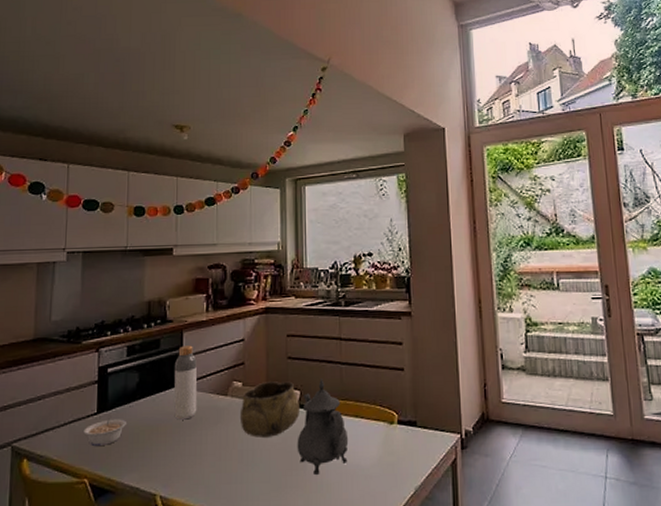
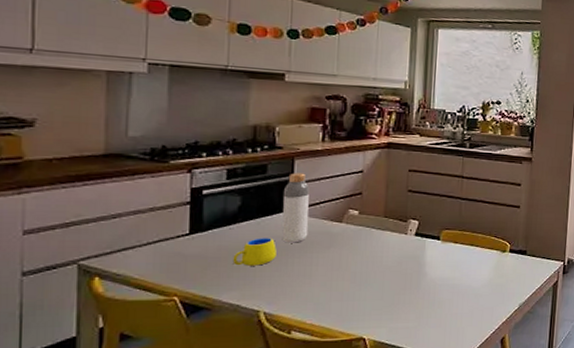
legume: present [83,414,126,447] -> none [172,235,225,266]
mug: none [132,415,170,446] -> present [232,238,277,266]
decorative bowl: present [239,381,301,437] -> none [354,211,418,261]
teapot: present [297,379,349,475] -> none [411,211,463,293]

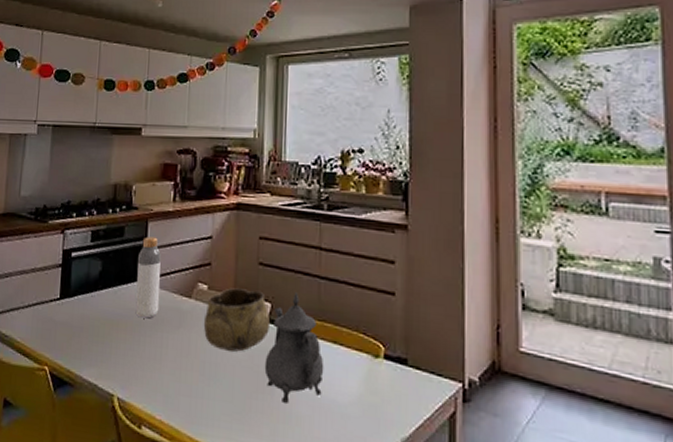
mug: present [232,238,277,266] -> none [92,309,130,341]
decorative bowl: none [354,211,418,261] -> present [203,288,271,352]
teapot: none [411,211,463,293] -> present [264,292,324,403]

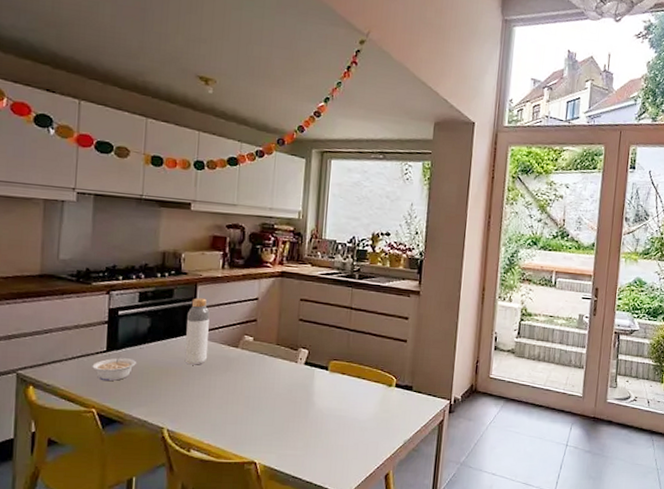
legume: none [46,301,88,335] -> present [92,353,136,382]
decorative bowl: present [203,288,271,352] -> none [248,339,308,388]
teapot: present [264,292,324,403] -> none [300,342,350,423]

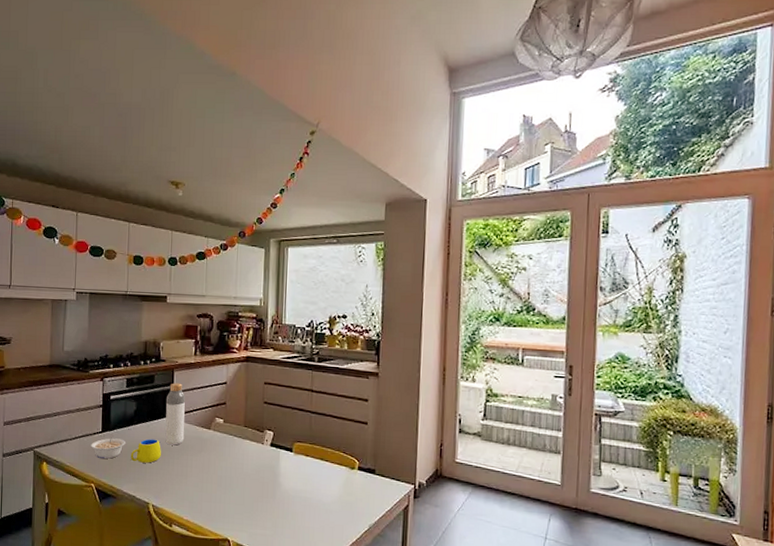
mug: none [142,358,180,385] -> present [130,439,161,463]

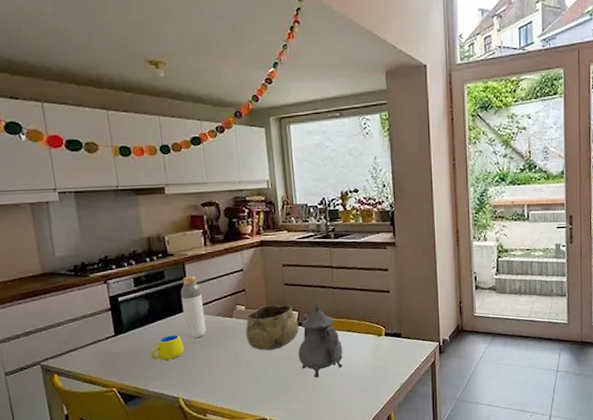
legume: present [91,433,125,459] -> none [105,335,143,363]
decorative bowl: none [220,421,273,468] -> present [245,304,299,351]
teapot: none [268,424,314,504] -> present [298,301,343,377]

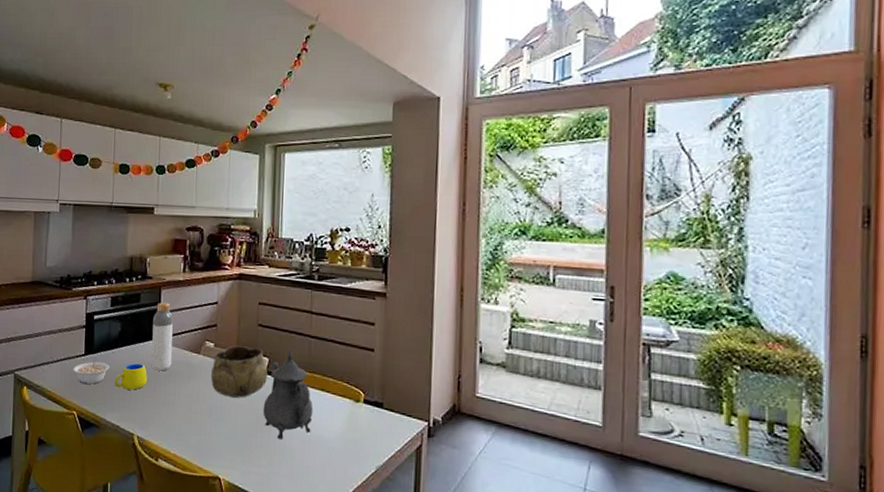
legume: none [105,335,143,363] -> present [73,357,109,385]

